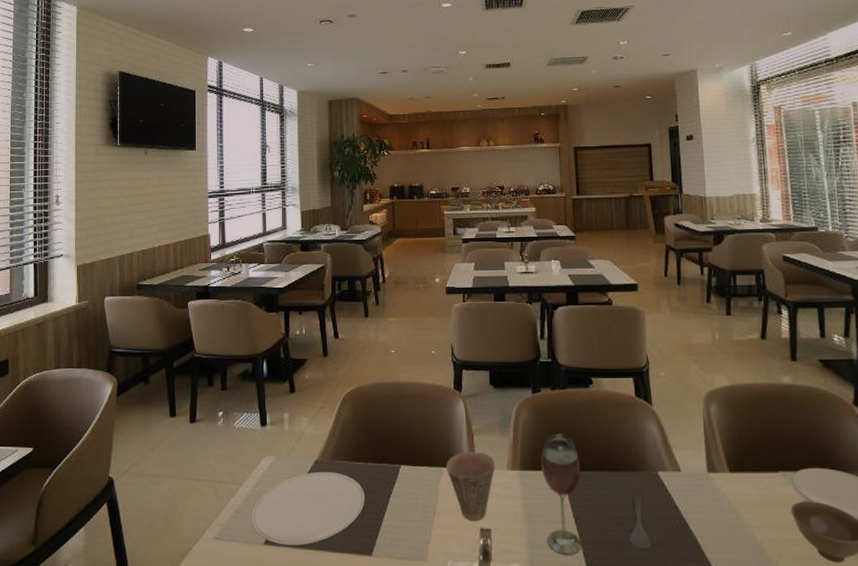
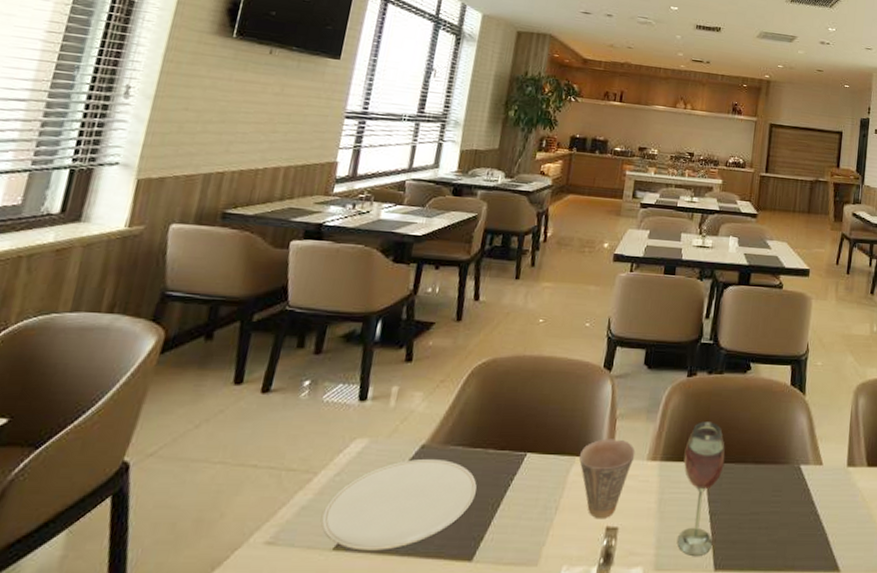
spoon: present [629,495,652,548] -> none [762,489,784,546]

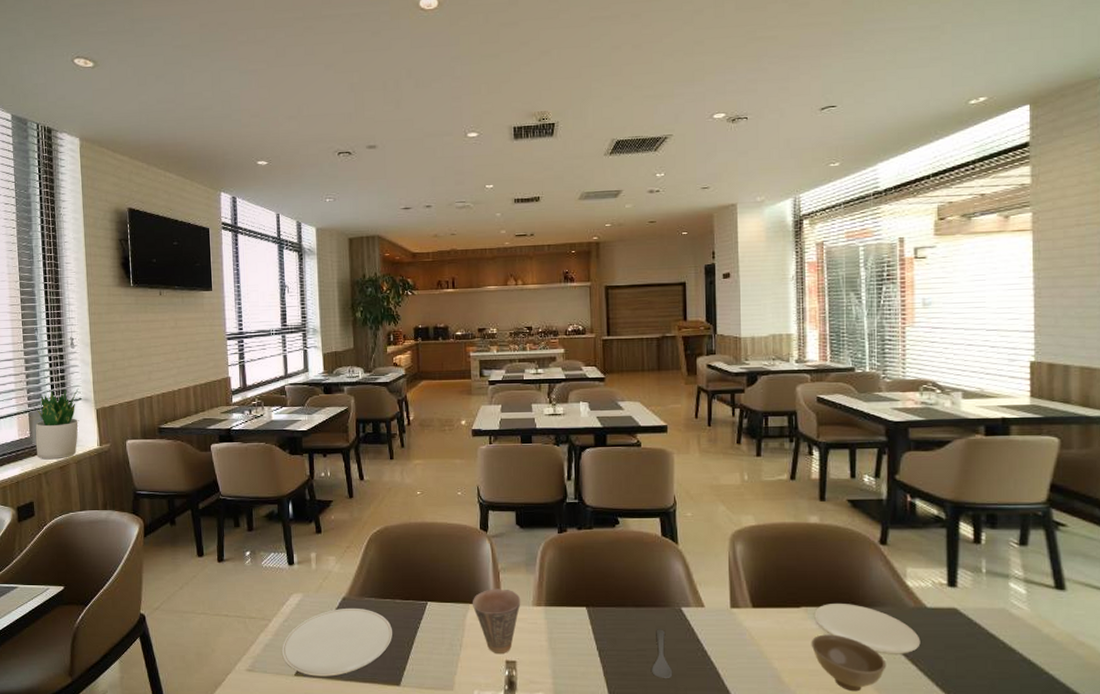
planter: none [22,147,119,239] -> present [33,388,79,460]
wineglass: present [677,421,726,556] -> none [566,572,606,685]
spoon: none [762,489,784,546] -> present [652,629,673,678]

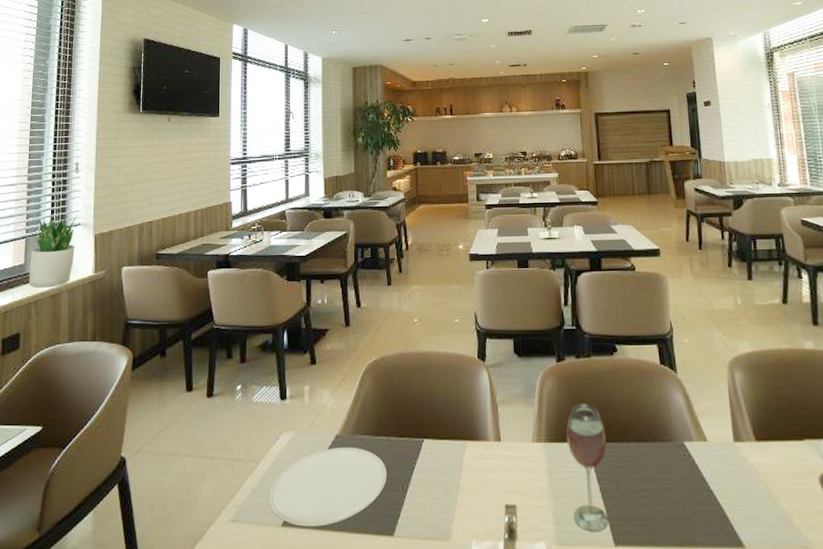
cup: present [472,589,521,653] -> none [469,423,520,497]
wineglass: none [566,572,606,685] -> present [566,403,608,531]
spoon: present [652,629,673,678] -> none [657,466,680,522]

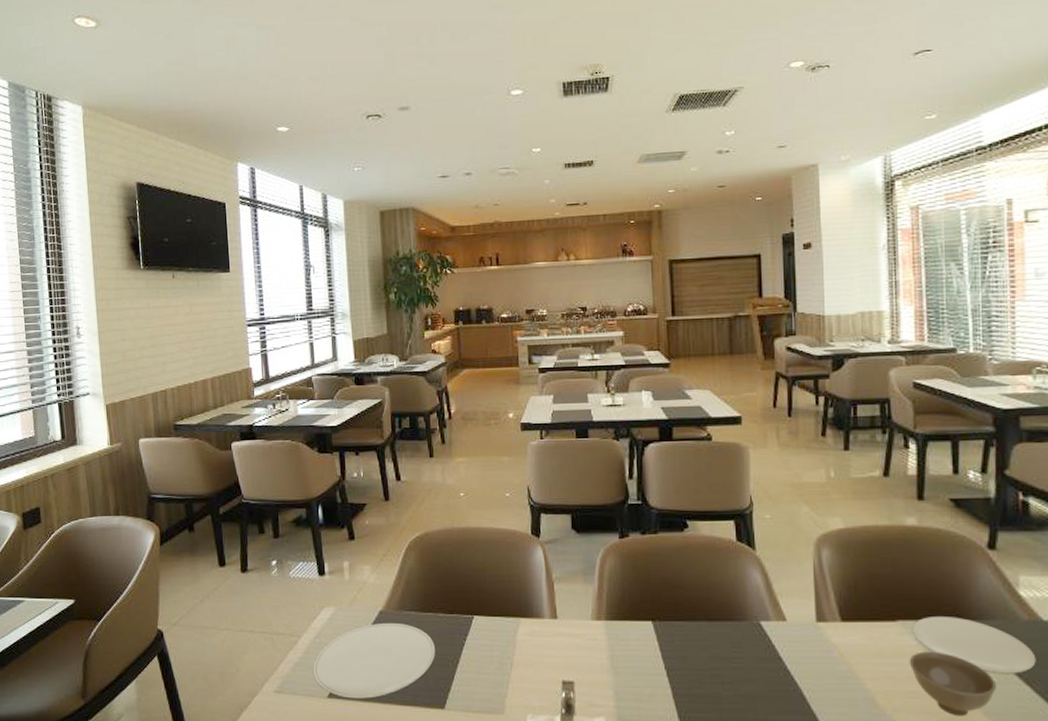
planter: present [28,213,79,288] -> none [38,382,87,461]
wineglass: present [566,403,608,531] -> none [629,581,674,708]

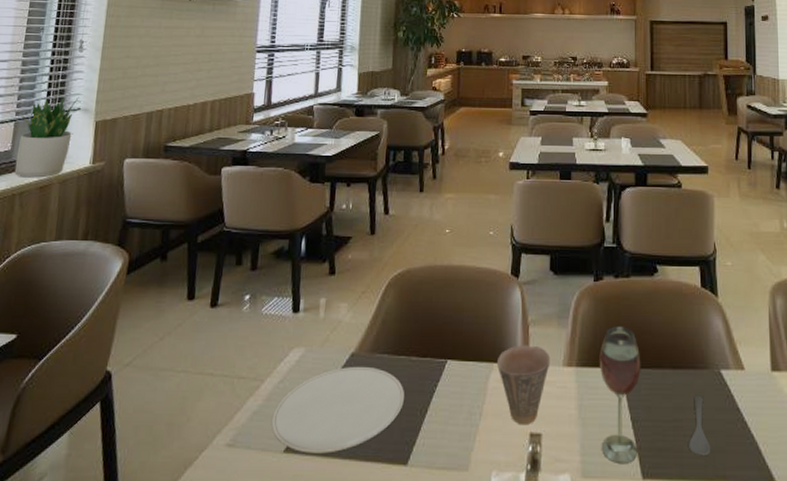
planter: none [38,382,87,461] -> present [14,96,79,178]
cup: none [523,601,579,673] -> present [496,345,551,424]
wineglass: none [629,581,674,708] -> present [599,326,641,463]
spoon: none [727,646,751,701] -> present [689,395,711,455]

